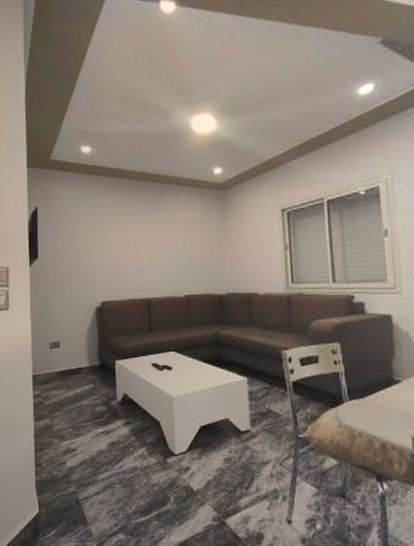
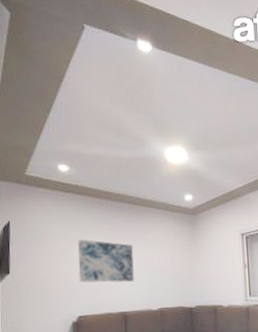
wall art: none [101,222,158,267] -> present [78,240,134,283]

